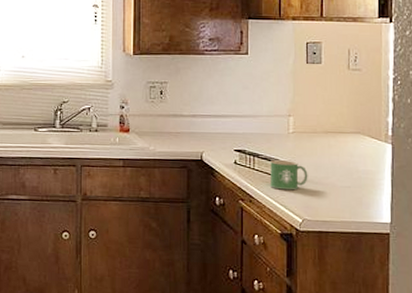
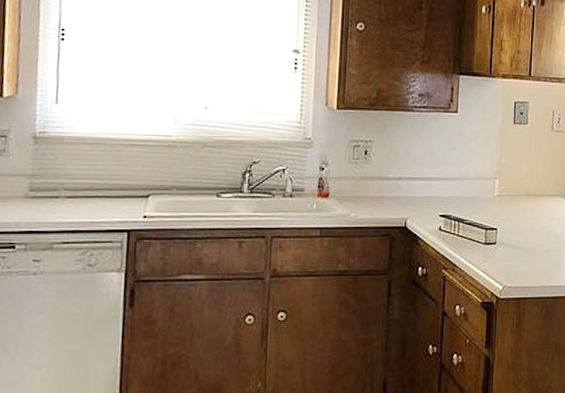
mug: present [269,160,308,190] -> none [473,225,510,257]

